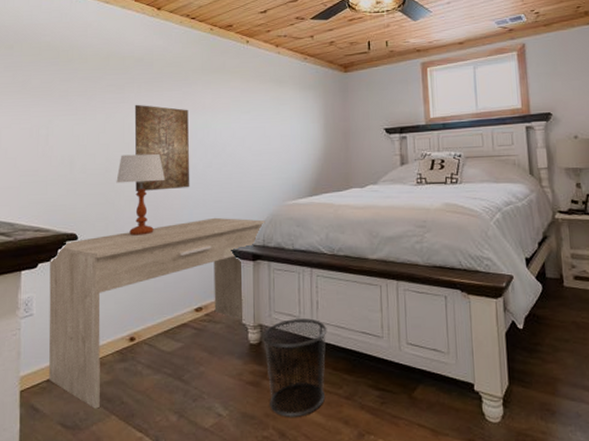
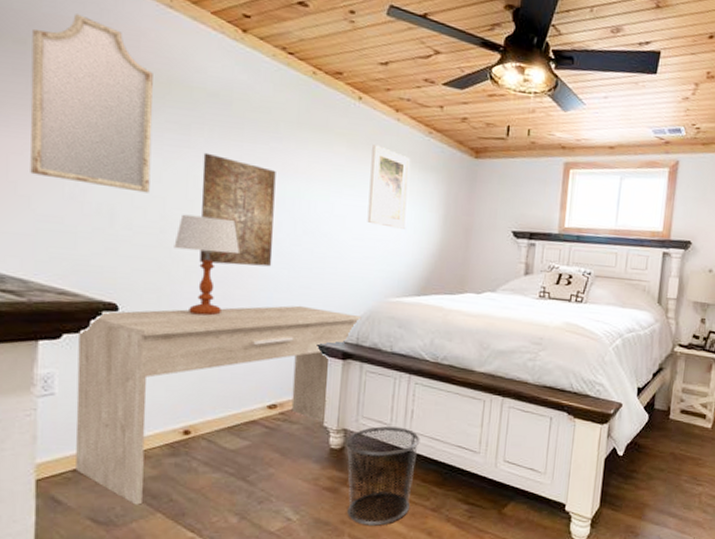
home mirror: none [16,20,98,143] -> present [30,14,153,193]
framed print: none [261,76,294,141] -> present [367,144,410,229]

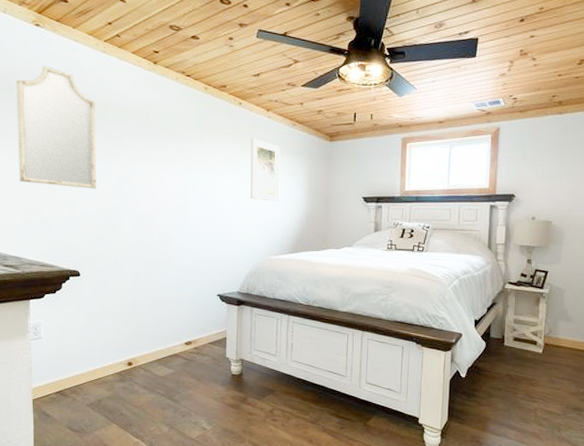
desk: present [75,305,362,505] -> none [55,265,250,418]
table lamp: present [174,214,240,316] -> none [115,202,159,277]
wall art: present [199,152,276,267] -> none [131,156,183,238]
waste bin: present [346,426,420,526] -> none [244,356,299,434]

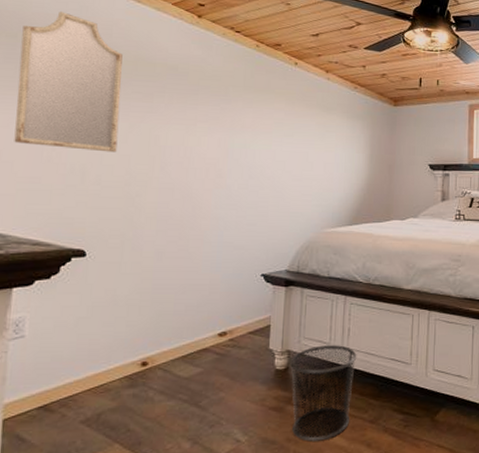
waste bin: none [244,356,299,434] -> present [290,345,357,442]
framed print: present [250,138,281,202] -> none [304,100,340,169]

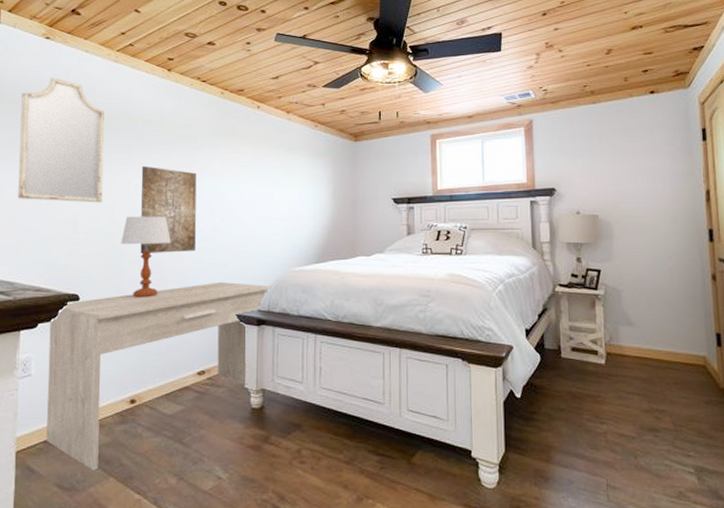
desk: none [40,240,301,437] -> present [46,281,271,471]
table lamp: none [136,168,194,255] -> present [121,216,171,298]
wall art: none [159,116,226,209] -> present [140,166,197,253]
waste bin: present [290,345,357,442] -> none [265,384,330,481]

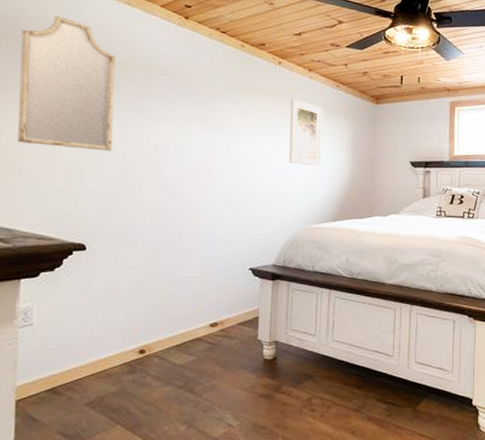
desk: present [46,281,271,471] -> none [49,236,287,419]
table lamp: present [121,216,171,298] -> none [131,166,185,250]
wall art: present [140,166,197,253] -> none [152,115,213,206]
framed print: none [270,142,302,208] -> present [289,99,323,166]

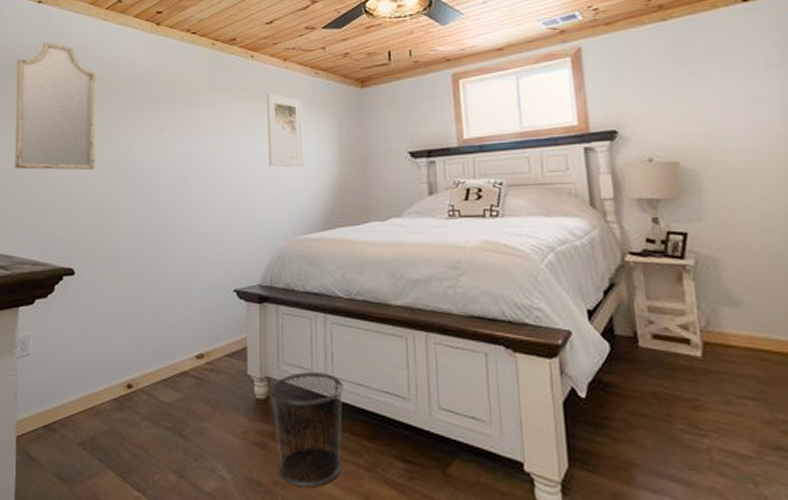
waste bin: none [278,337,341,428] -> present [271,372,344,488]

